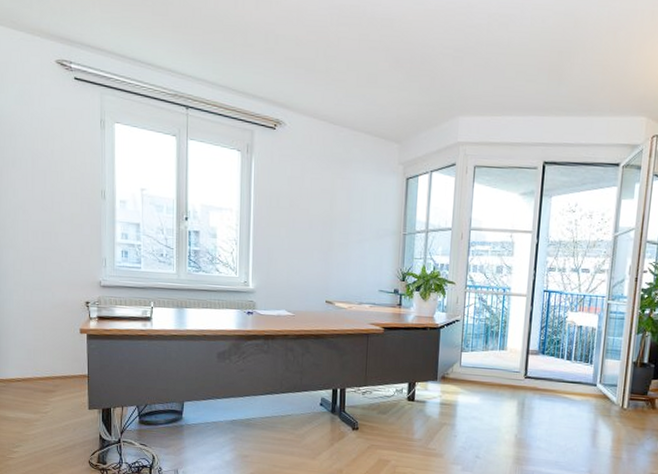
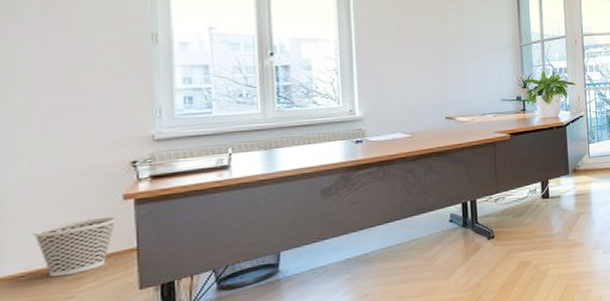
wastebasket: none [25,344,76,387] -> present [32,217,117,278]

